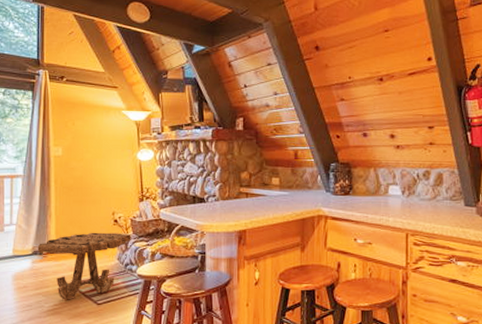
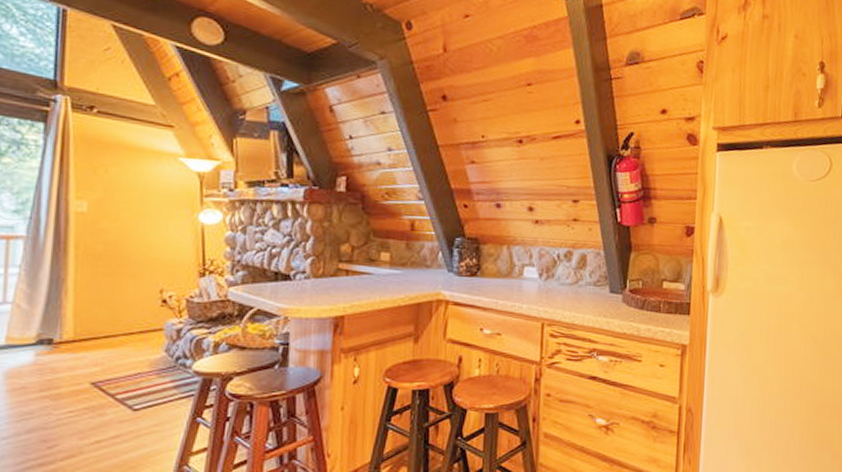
side table: present [37,232,131,300] -> none [44,315,186,405]

